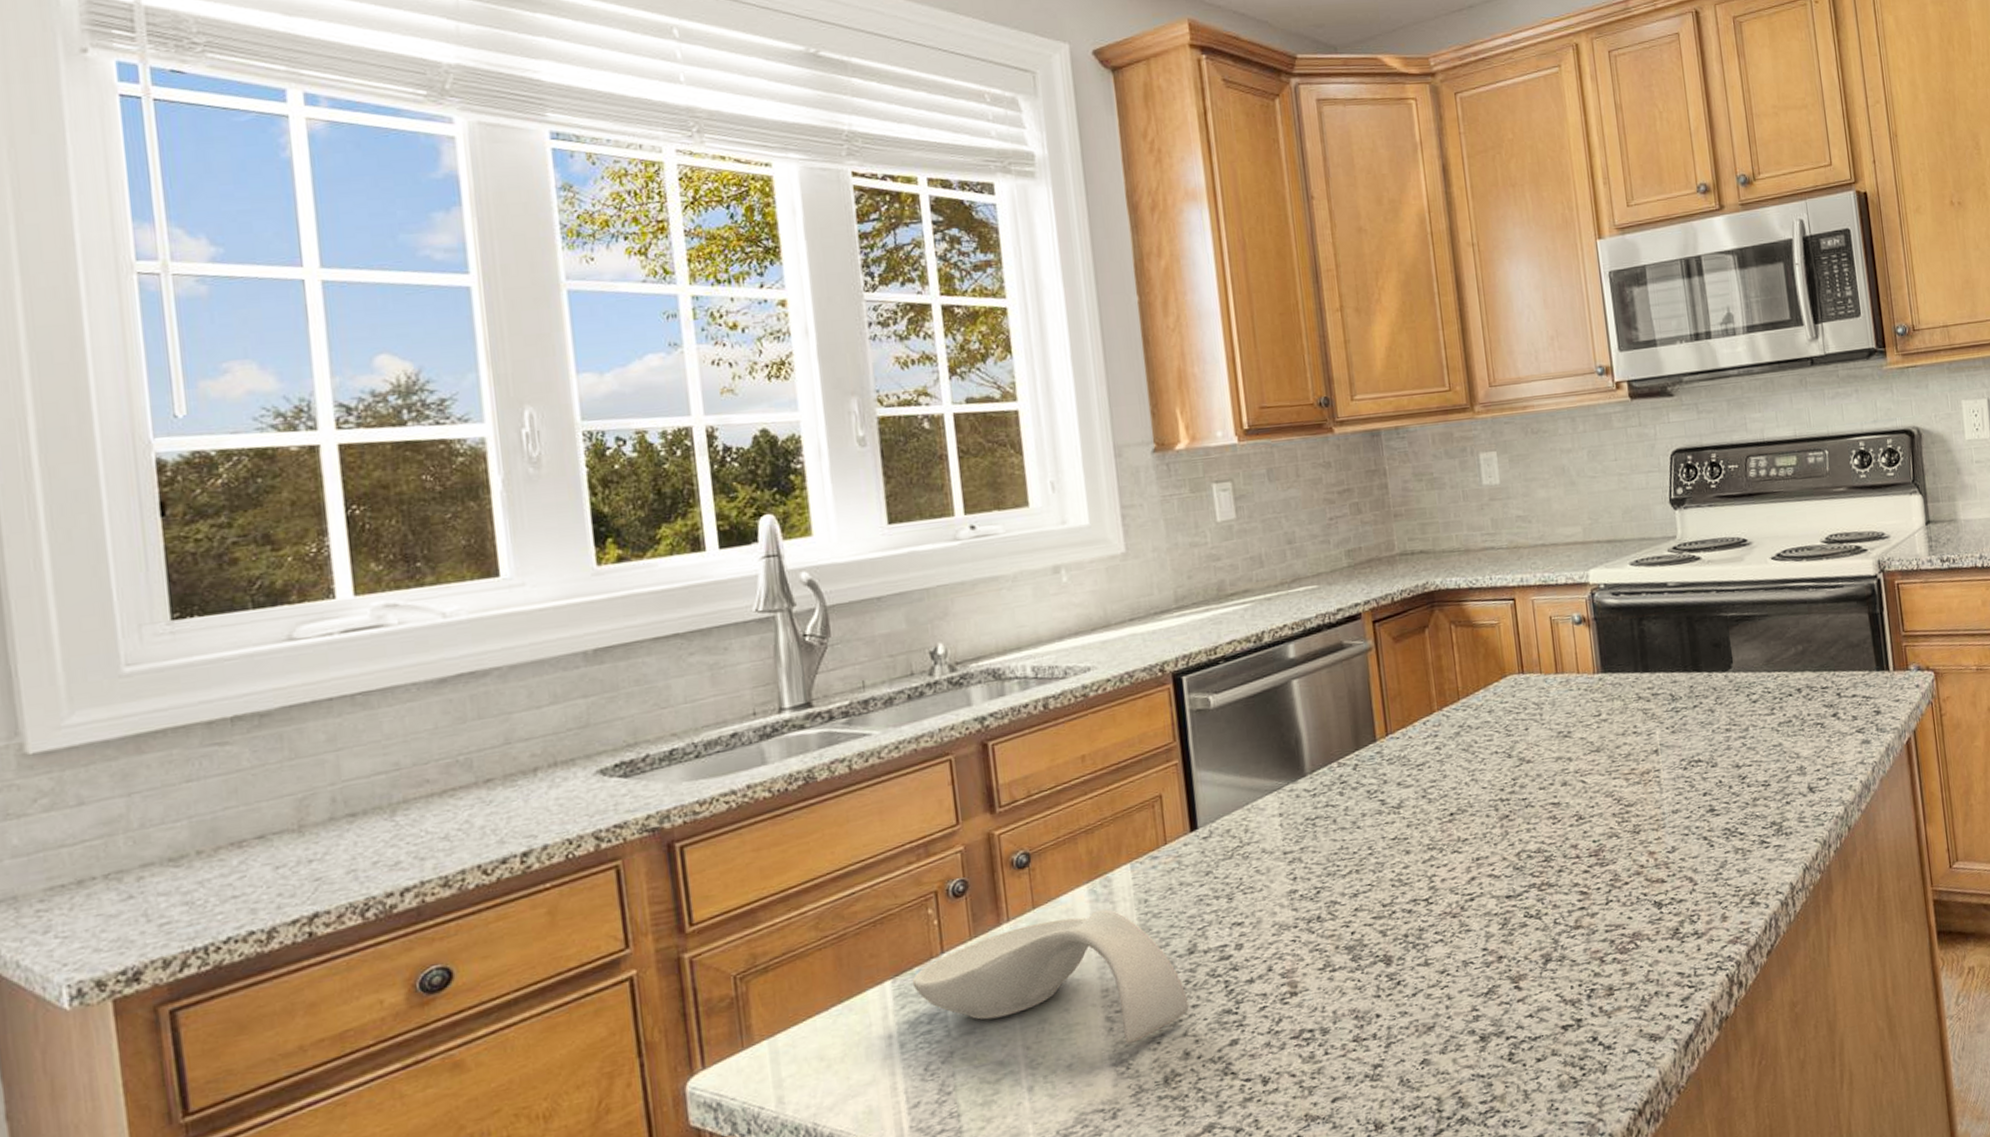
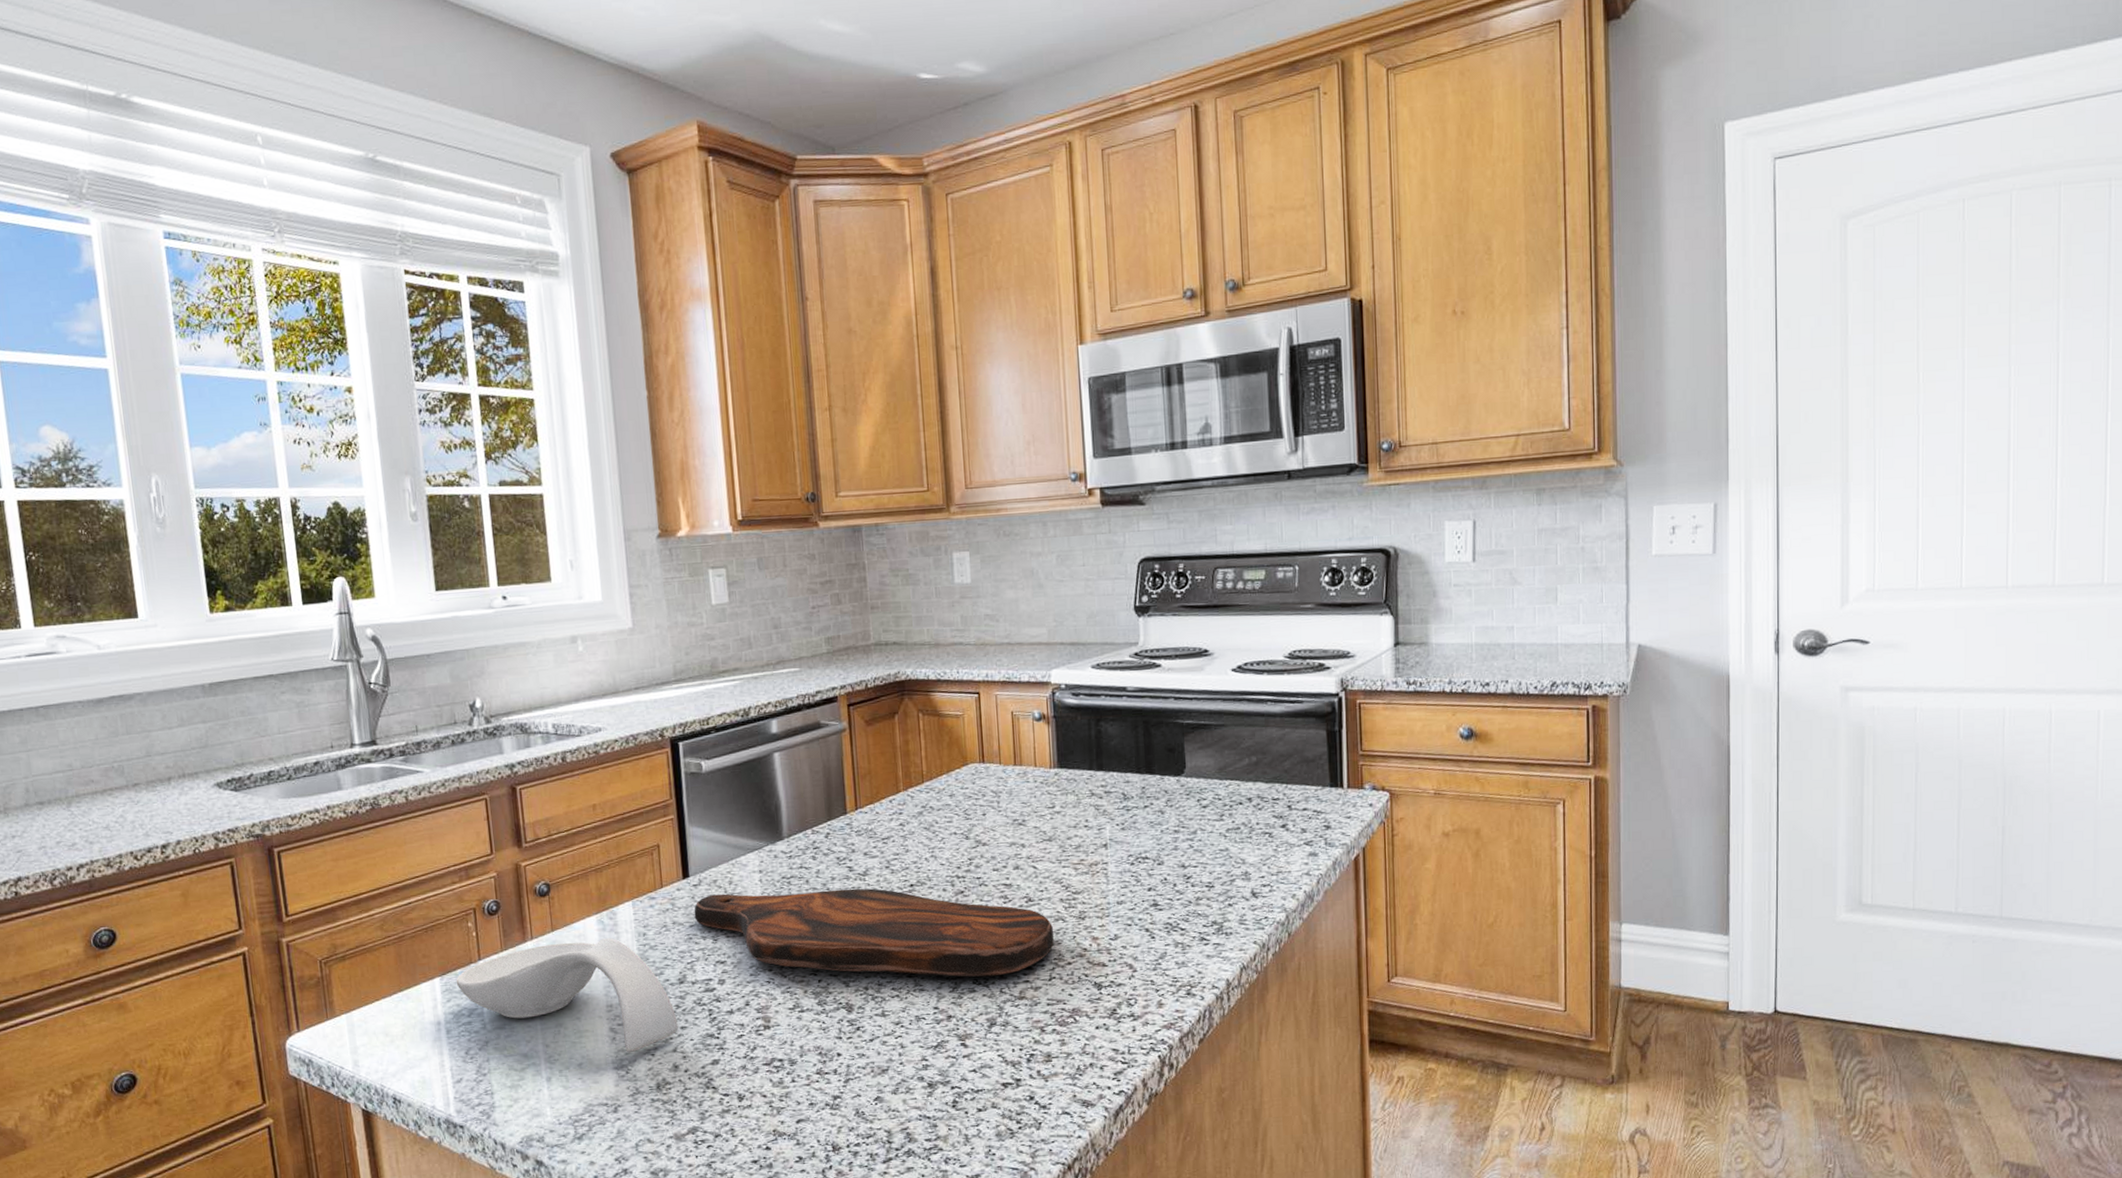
cutting board: none [1204,821,1609,921] -> present [694,888,1054,978]

